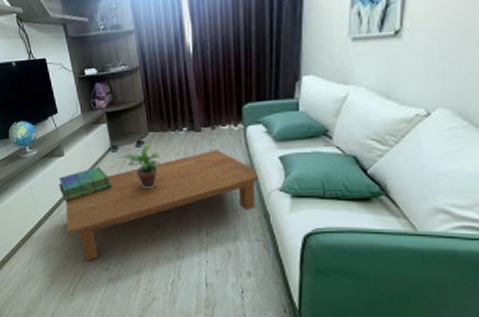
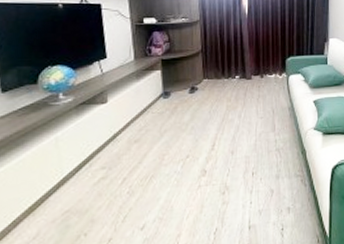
stack of books: present [58,166,112,202] -> none [95,113,160,154]
coffee table: present [65,150,260,261] -> none [97,95,299,222]
potted plant: present [121,143,160,189] -> none [173,89,213,135]

